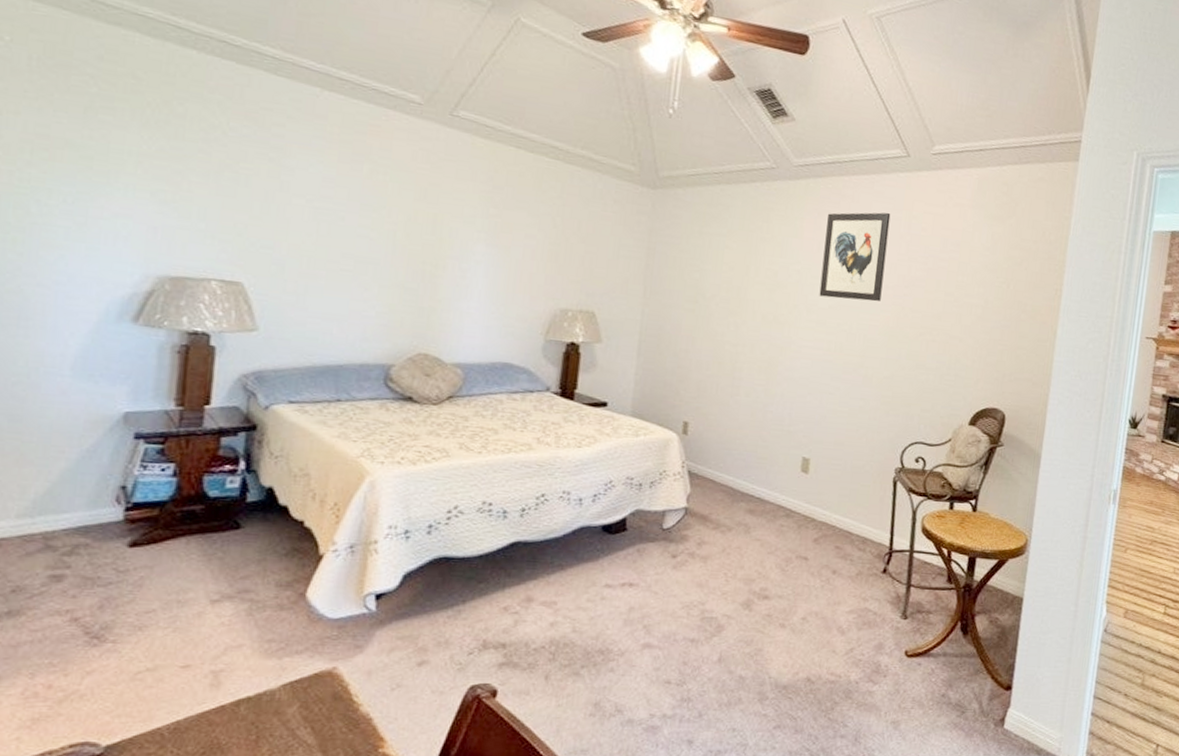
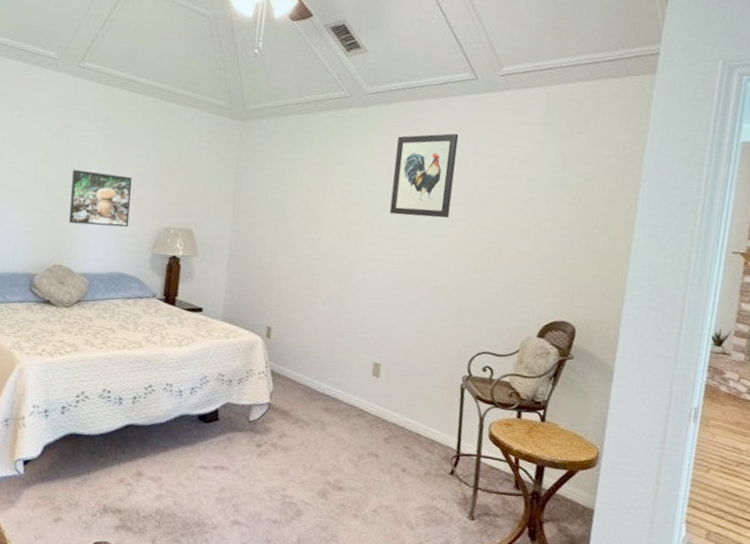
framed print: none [437,238,520,309] -> present [68,169,132,227]

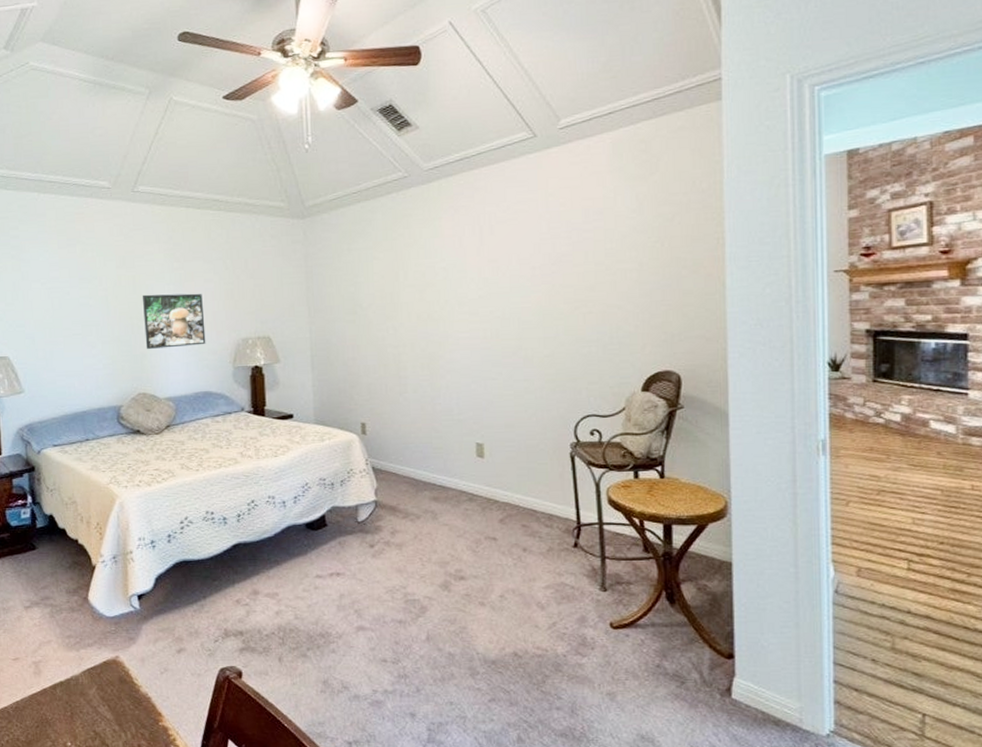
wall art: present [389,133,459,218] -> none [464,195,529,288]

